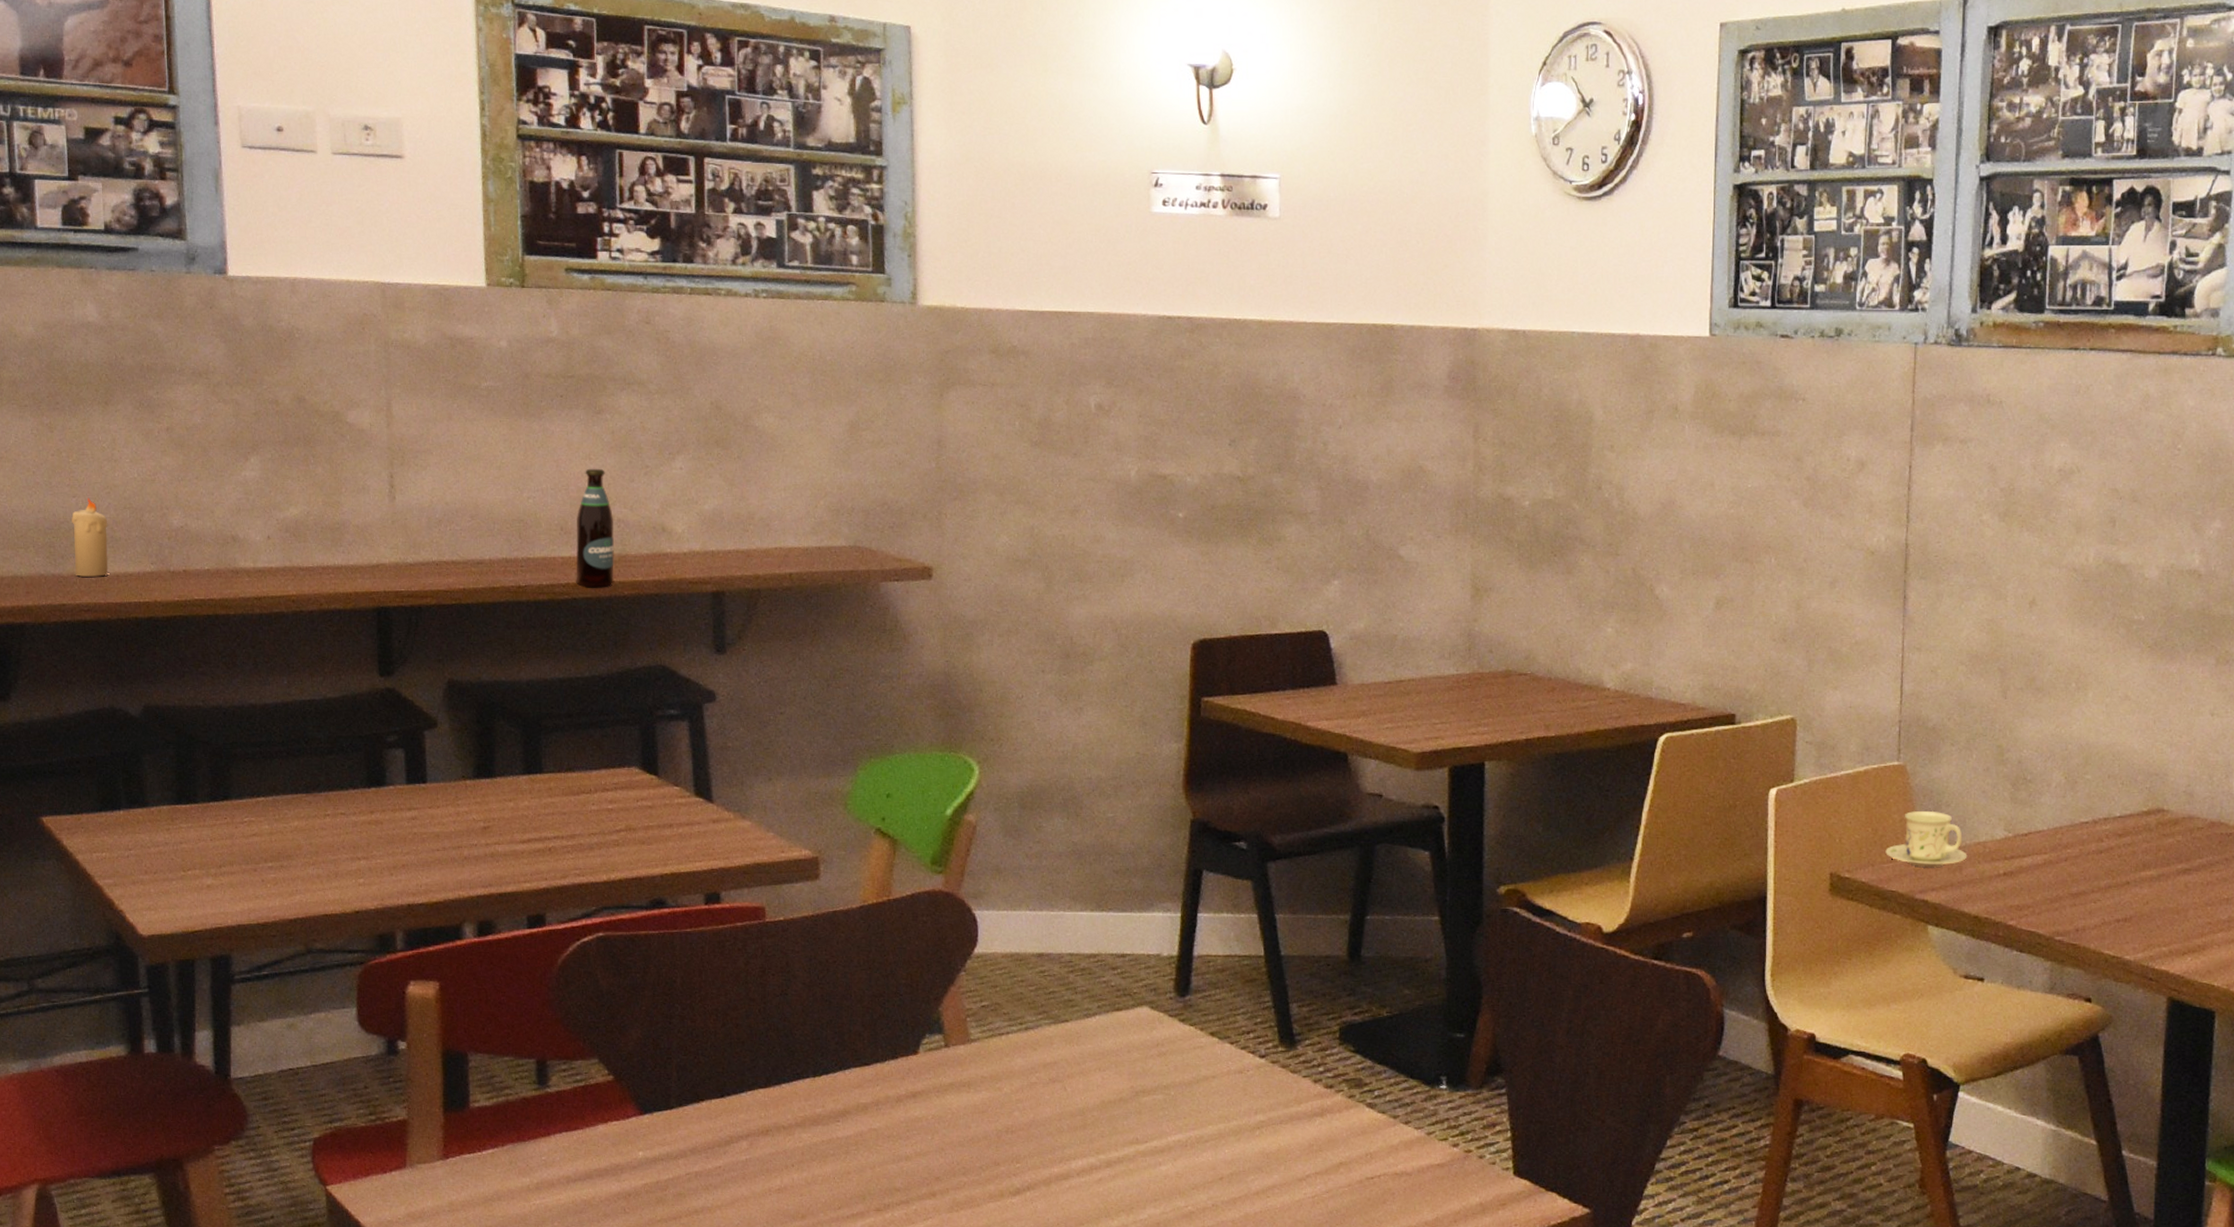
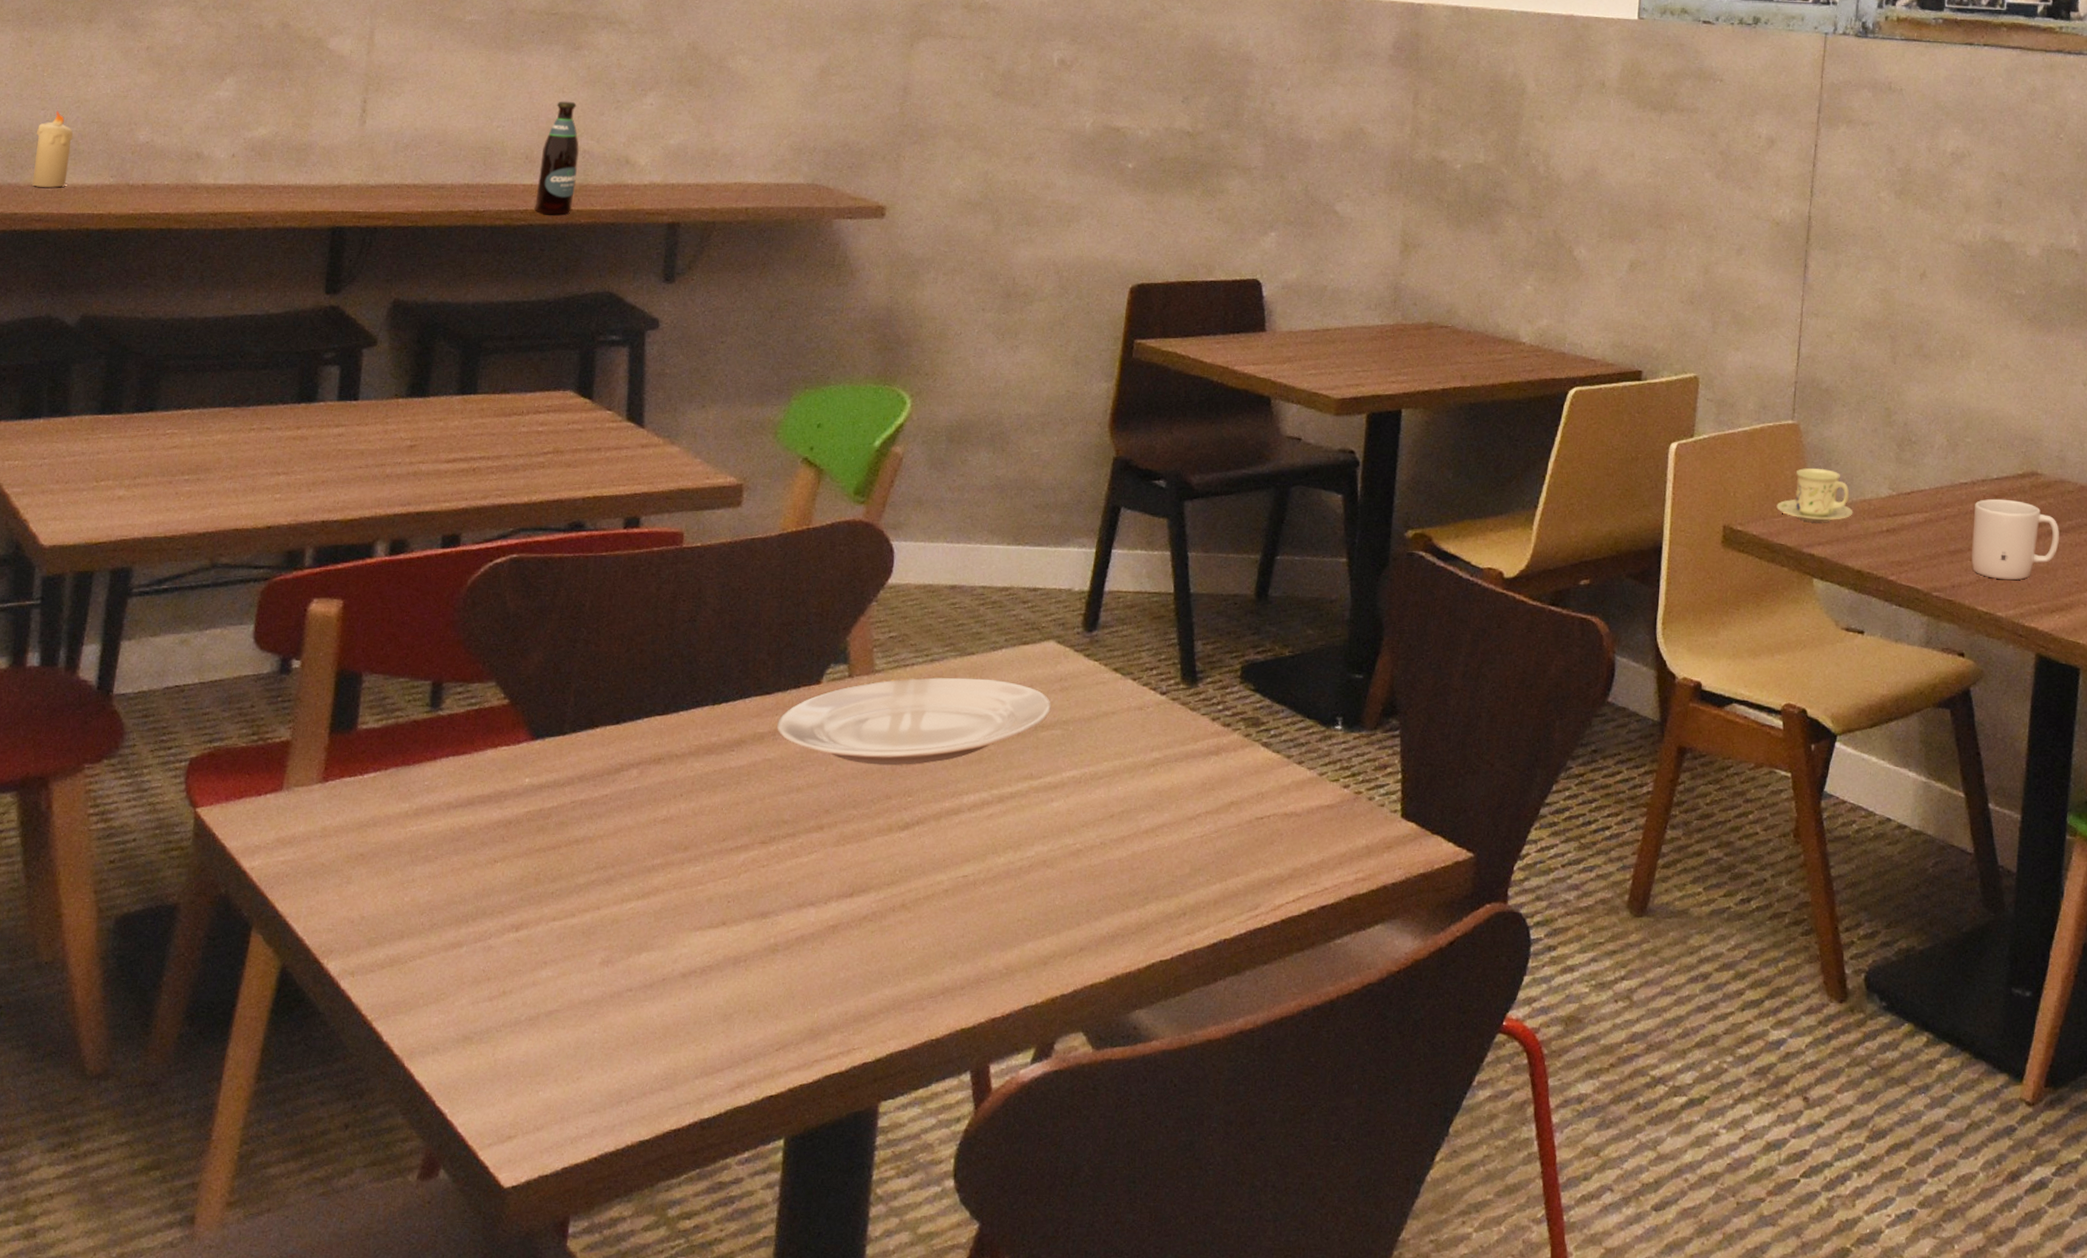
plate: none [879,1045,1151,1133] -> present [777,677,1052,766]
mug: none [2096,837,2190,923] -> present [1971,498,2060,581]

